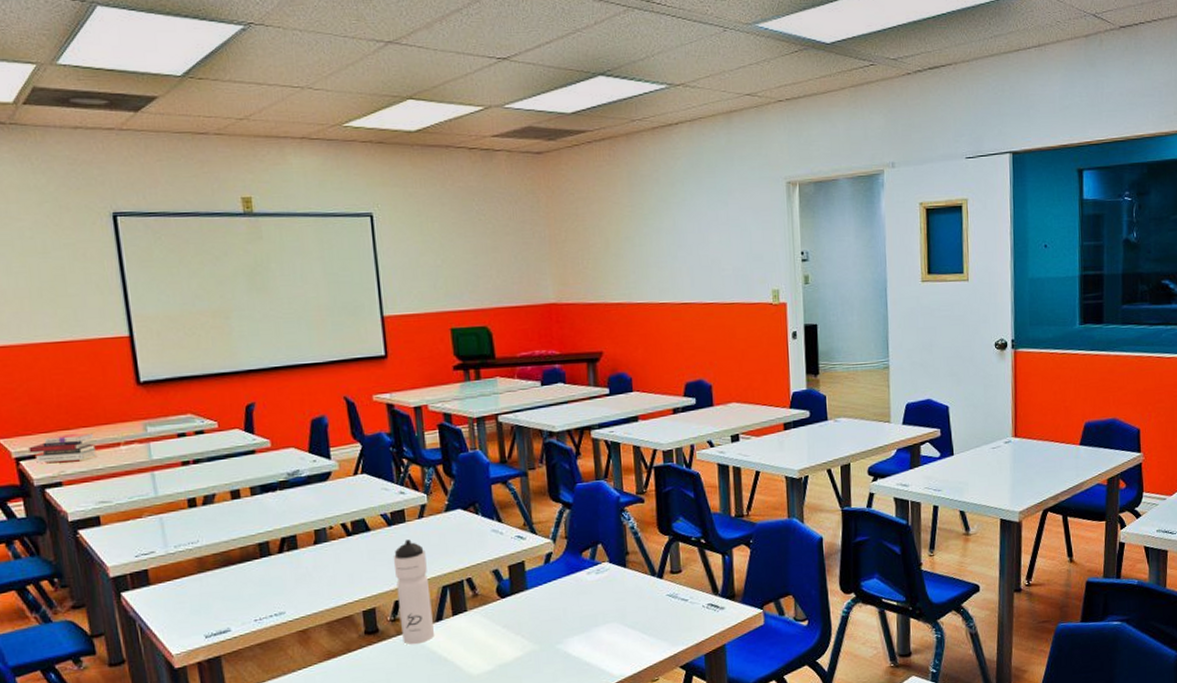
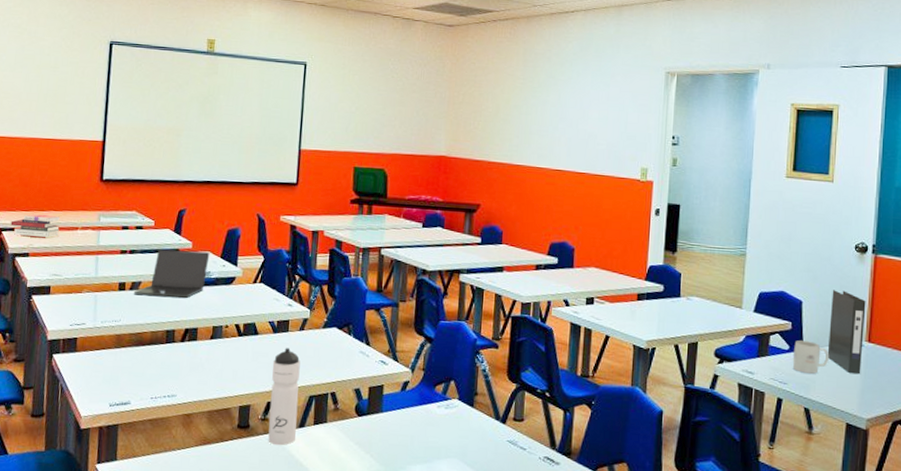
laptop: none [208,447,295,510] -> present [133,249,210,298]
mug: none [944,445,980,477] -> present [792,340,830,374]
binder: none [976,390,1010,471] -> present [827,290,866,375]

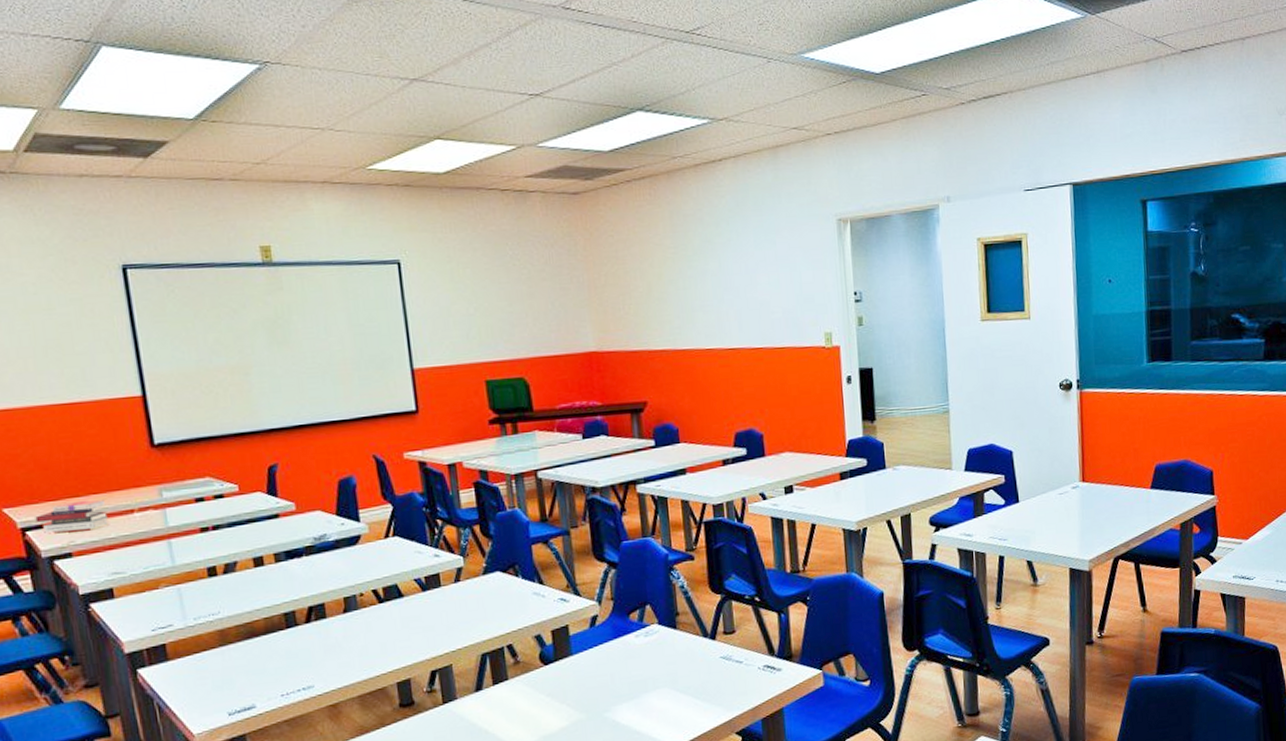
laptop: present [133,249,210,298] -> none [229,510,322,579]
water bottle: present [268,348,301,446] -> none [428,605,475,718]
mug: present [792,340,830,374] -> none [1009,491,1046,526]
binder: present [827,290,866,375] -> none [1041,433,1079,517]

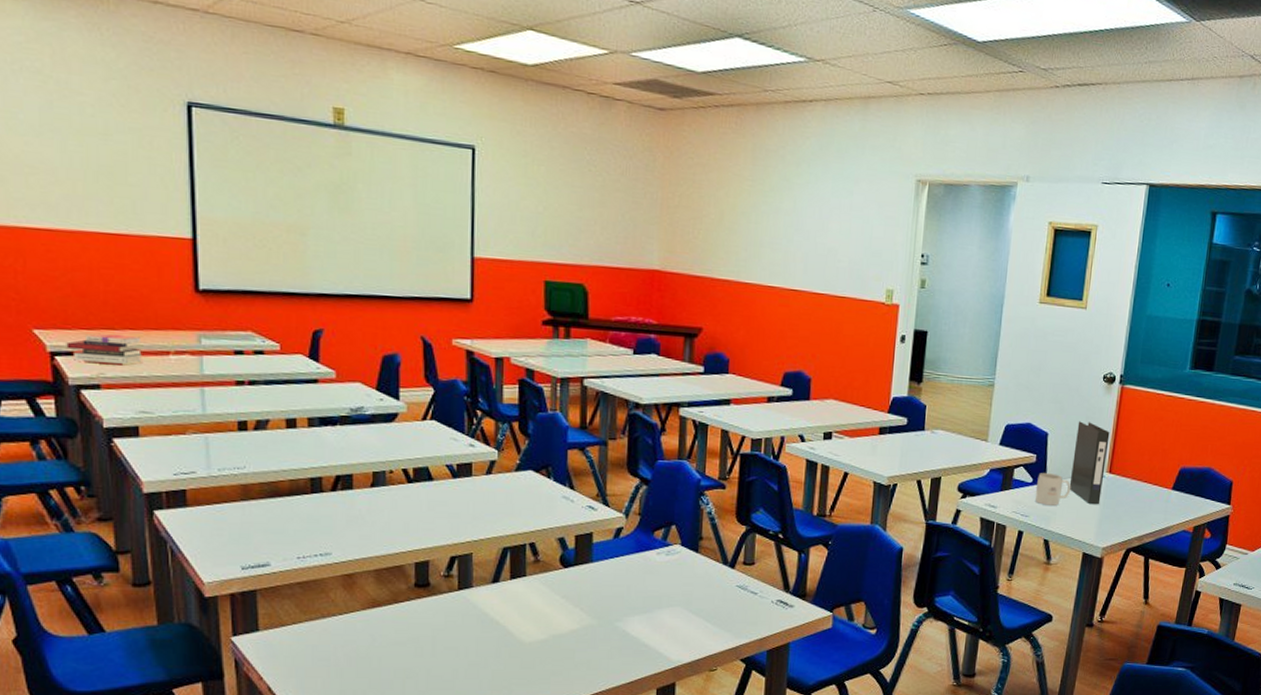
mug: none [1009,491,1046,526] -> present [1035,473,1071,506]
binder: none [1041,433,1079,517] -> present [1069,421,1110,505]

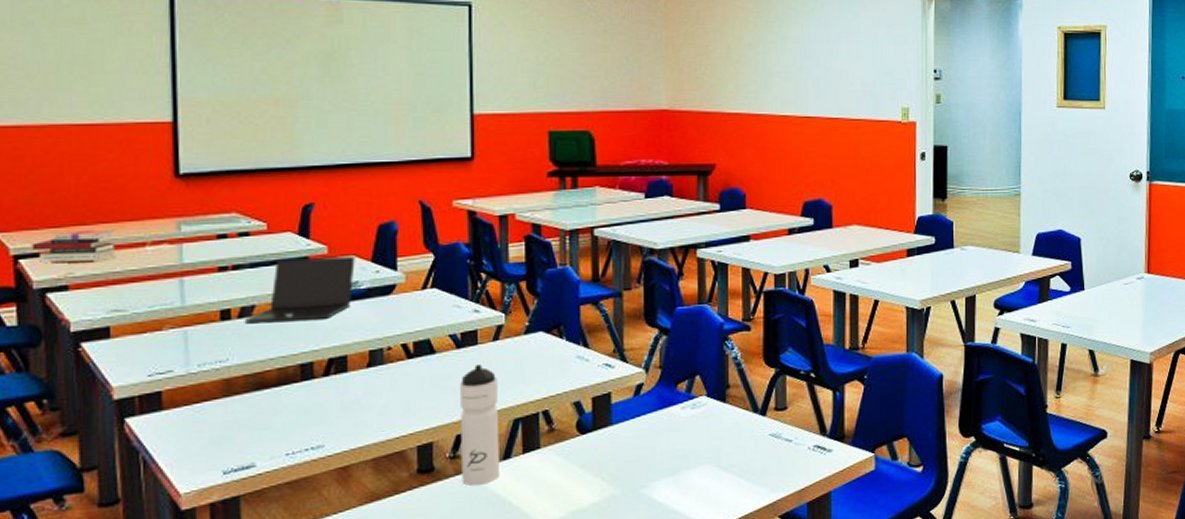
laptop: none [259,379,361,439] -> present [244,255,355,324]
water bottle: none [454,495,490,604] -> present [459,364,501,487]
mug: present [1035,473,1071,506] -> none [1074,279,1111,314]
binder: present [1069,421,1110,505] -> none [1108,222,1144,308]

